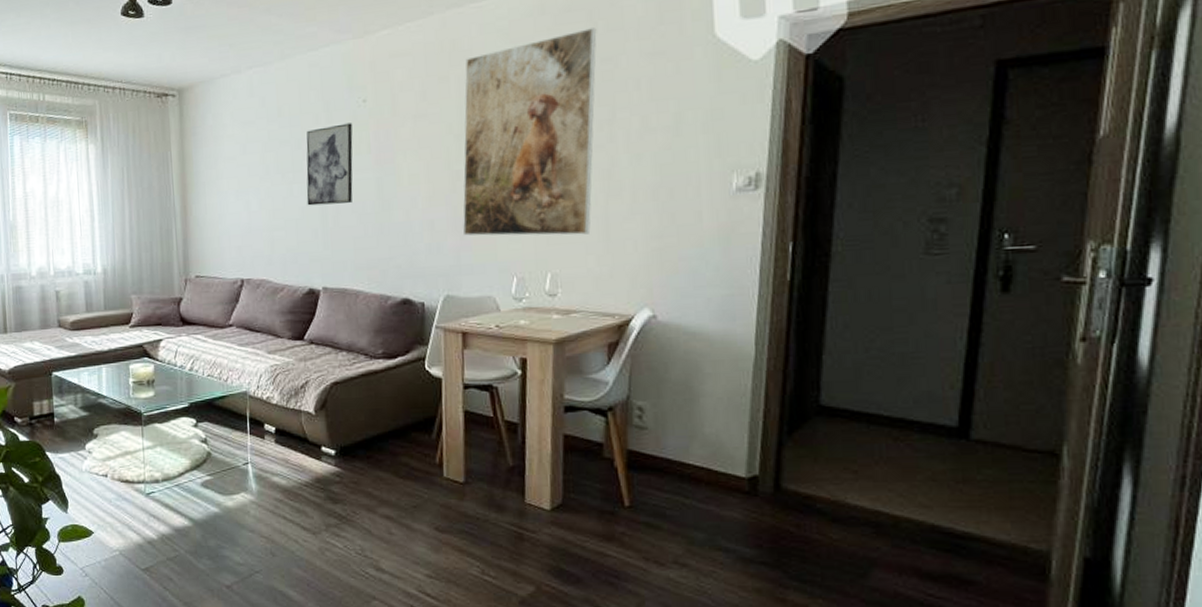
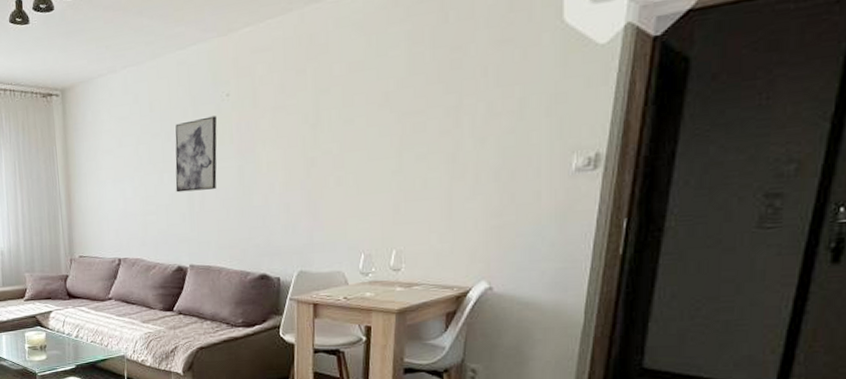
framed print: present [463,28,597,236] -> none [316,18,448,217]

